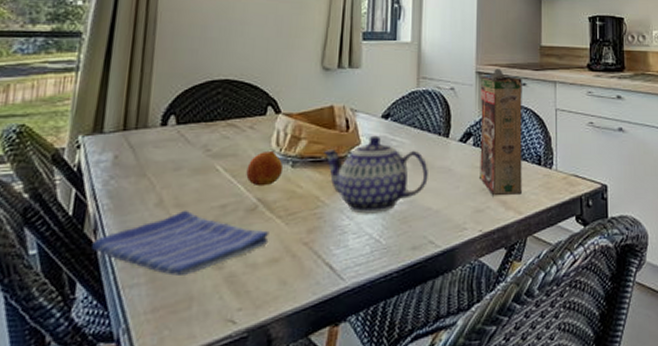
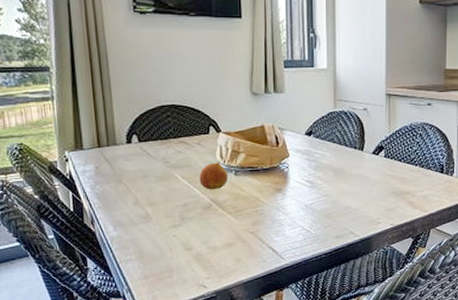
dish towel: present [92,210,269,276] -> none [92,207,223,254]
teapot: present [324,135,428,214] -> none [260,149,347,211]
cereal box: present [478,68,522,196] -> none [389,90,428,198]

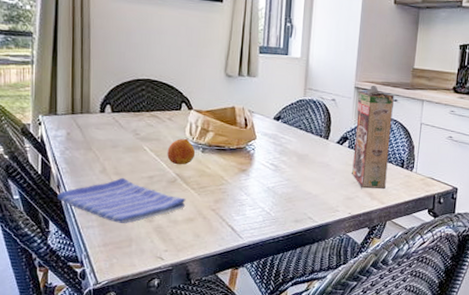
dish towel: none [92,207,223,254] -> present [57,177,186,223]
cereal box: none [389,90,428,198] -> present [351,85,394,189]

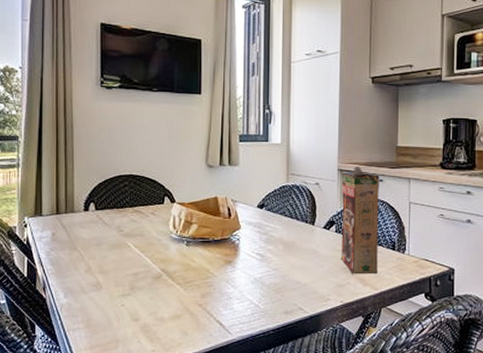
dish towel: present [57,177,186,223] -> none [43,276,172,324]
fruit: present [167,138,196,165] -> none [151,232,180,260]

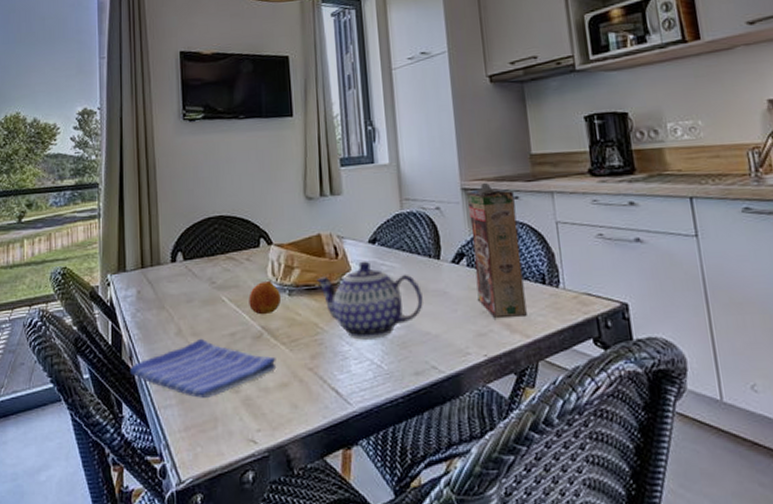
dish towel: none [43,276,172,324] -> present [130,338,276,398]
fruit: none [151,232,180,260] -> present [248,280,282,315]
teapot: none [211,222,297,284] -> present [317,261,423,340]

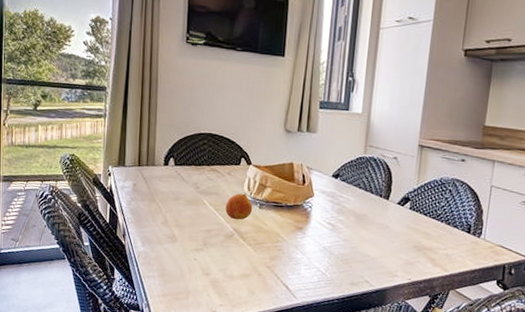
dish towel: present [130,338,276,398] -> none [123,229,242,276]
teapot: present [317,261,423,340] -> none [284,190,369,253]
cereal box: present [466,182,527,319] -> none [412,143,462,255]

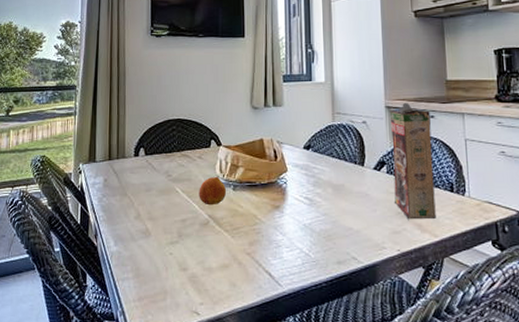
cereal box: none [412,143,462,255] -> present [389,102,436,220]

